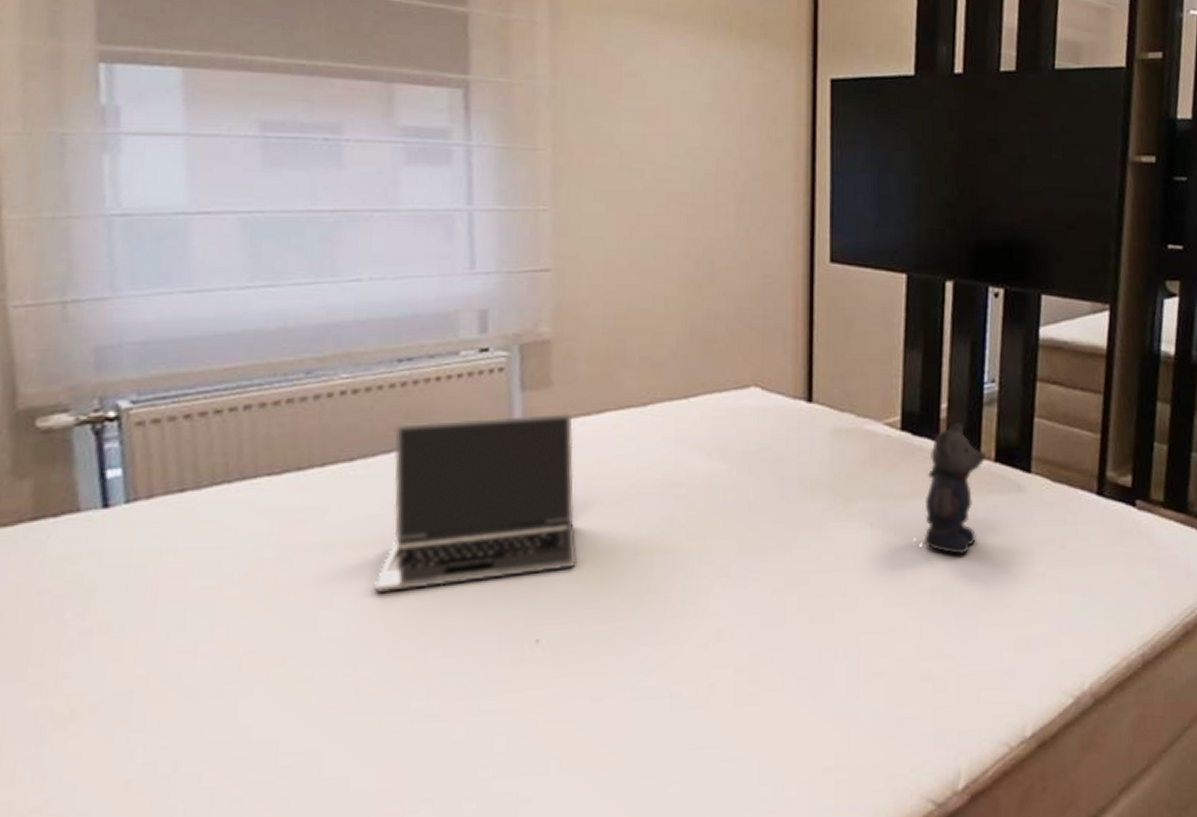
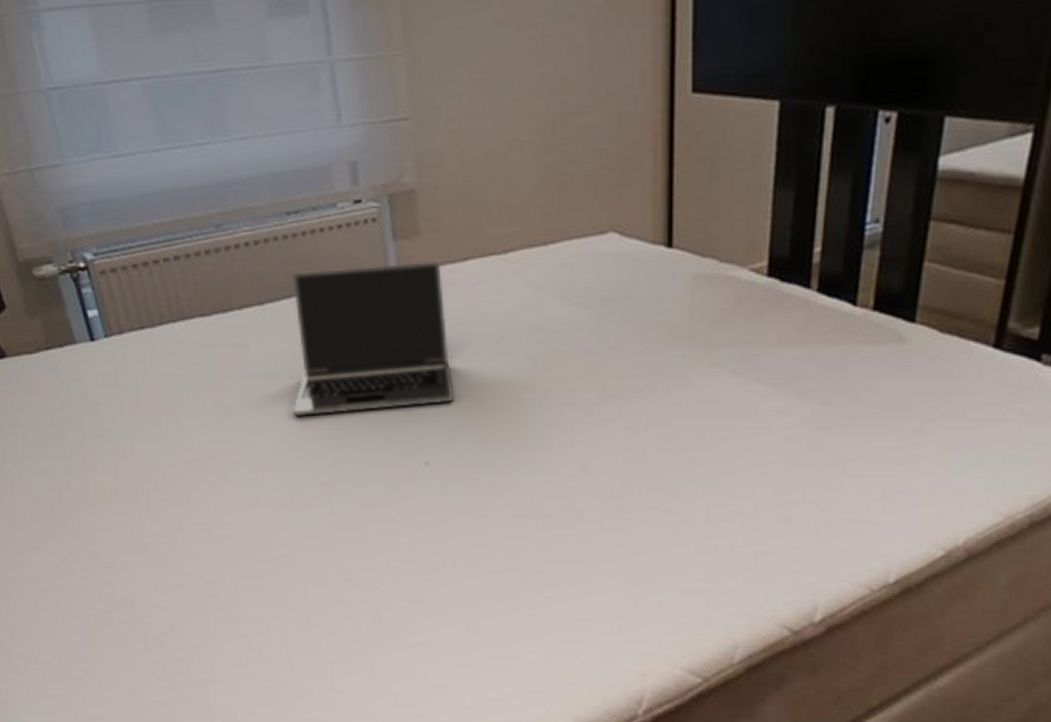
bear: present [923,422,985,555] -> none [789,267,862,405]

